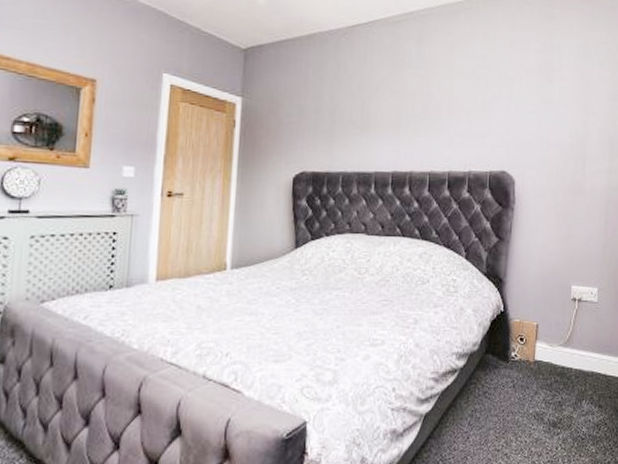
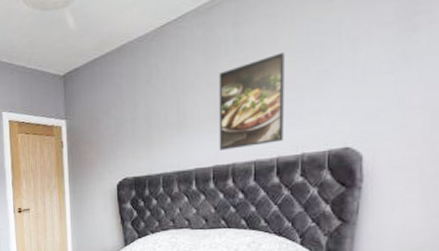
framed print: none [398,76,458,158] -> present [218,52,285,151]

